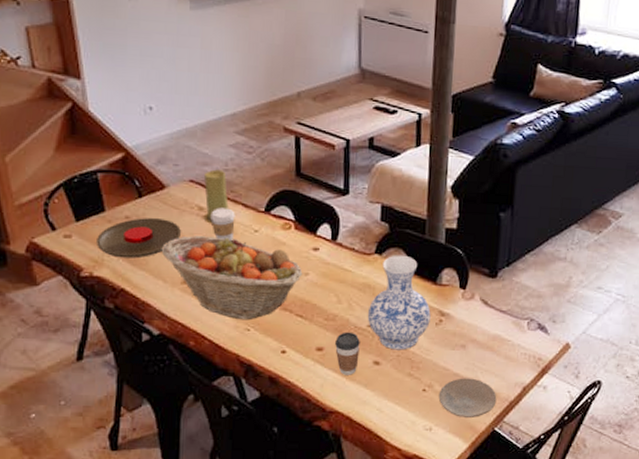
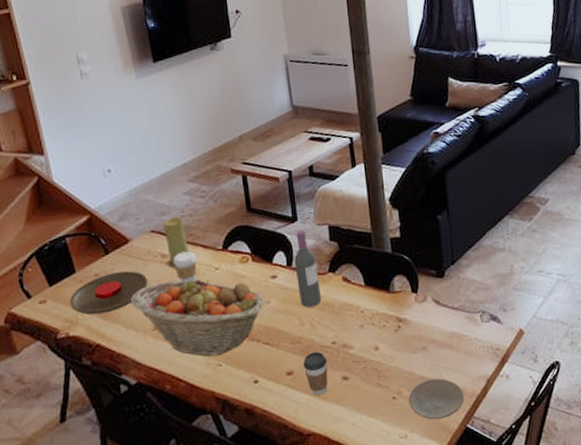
wine bottle: none [339,205,364,286] -> present [294,230,322,308]
vase: present [367,255,431,350] -> none [329,269,390,363]

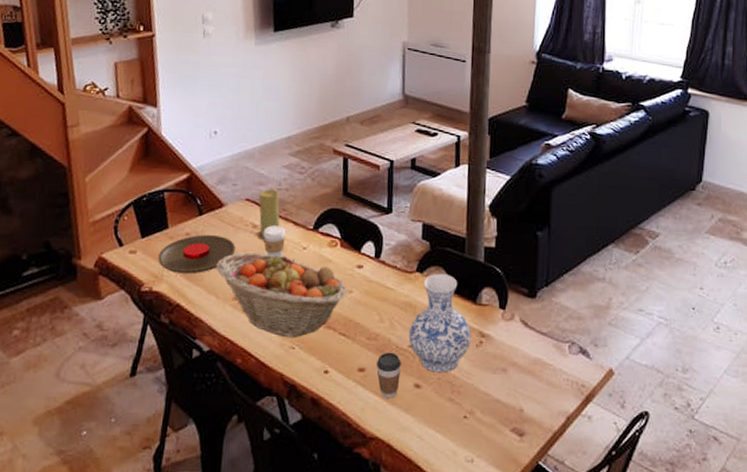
wine bottle: present [294,230,322,308] -> none [382,223,406,305]
vase: none [329,269,390,363] -> present [408,273,471,373]
plate: present [408,378,465,420] -> none [480,404,540,449]

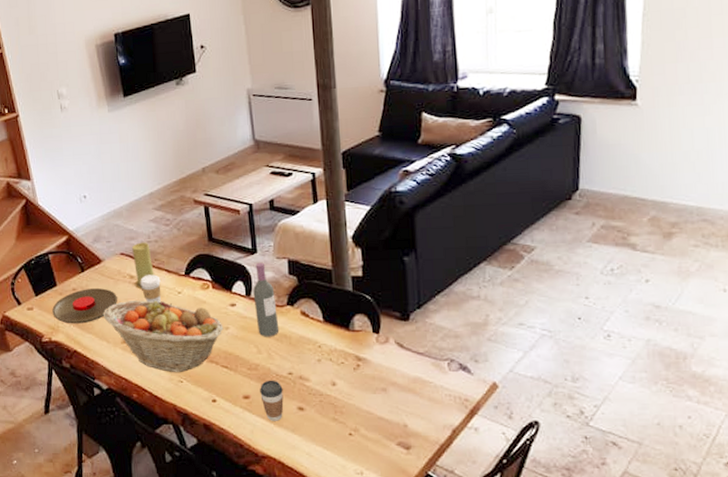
wine bottle: none [382,223,406,305] -> present [253,262,280,337]
vase: present [408,273,471,373] -> none [286,305,348,396]

